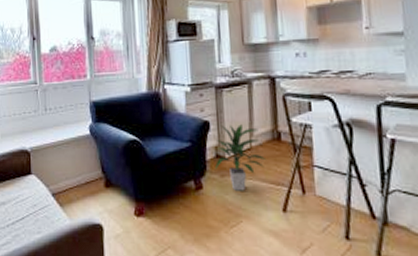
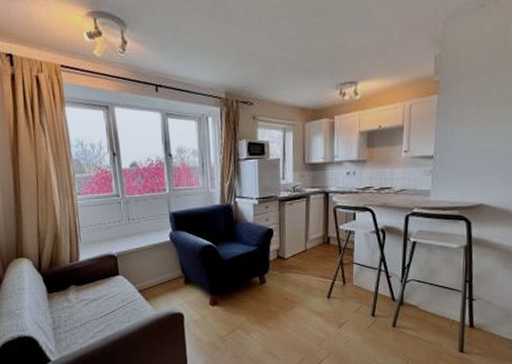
indoor plant: present [215,124,267,191] -> none [277,231,318,284]

